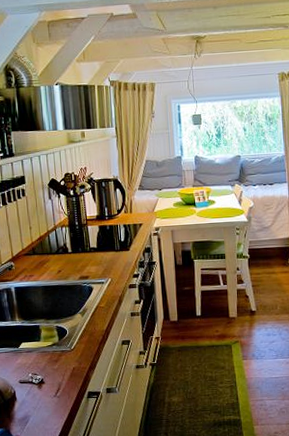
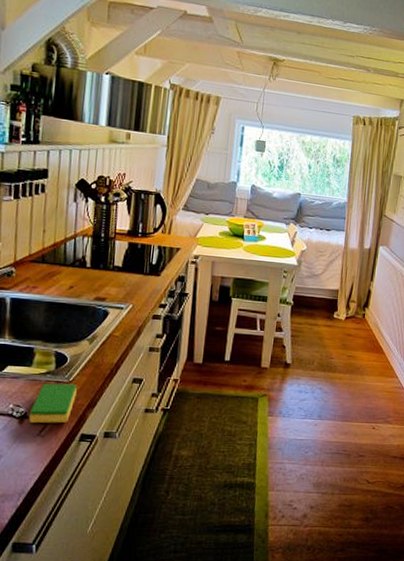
dish sponge: none [45,351,79,387] -> present [29,383,77,424]

